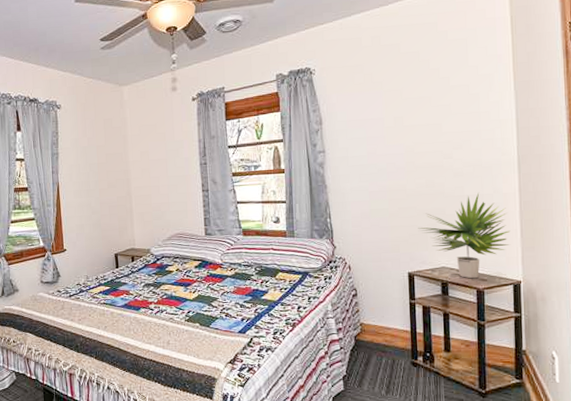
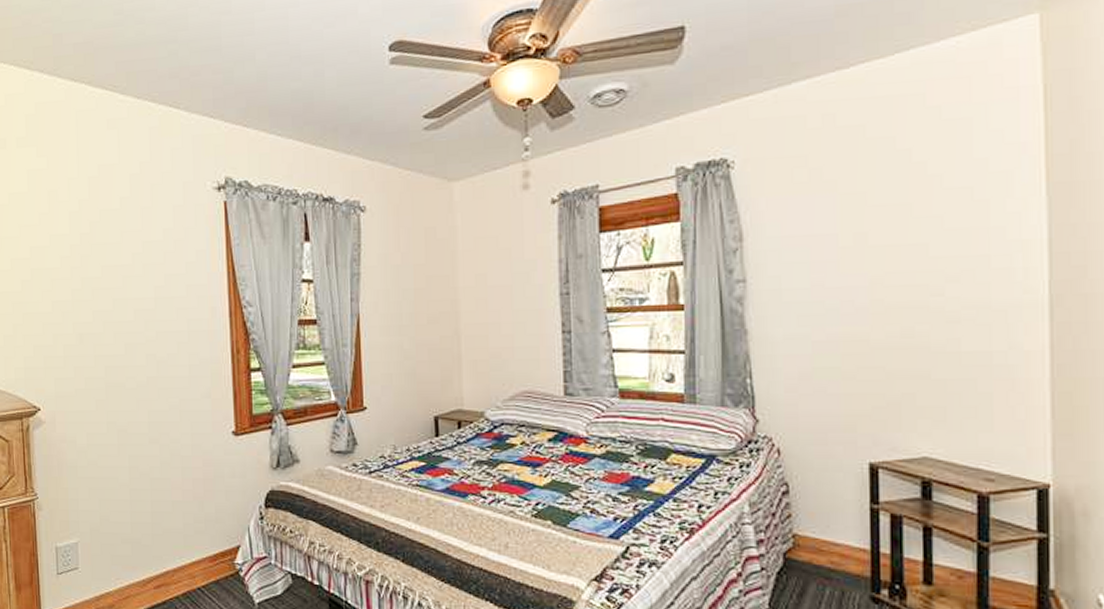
plant: present [418,193,511,279] -> none [886,349,1035,477]

